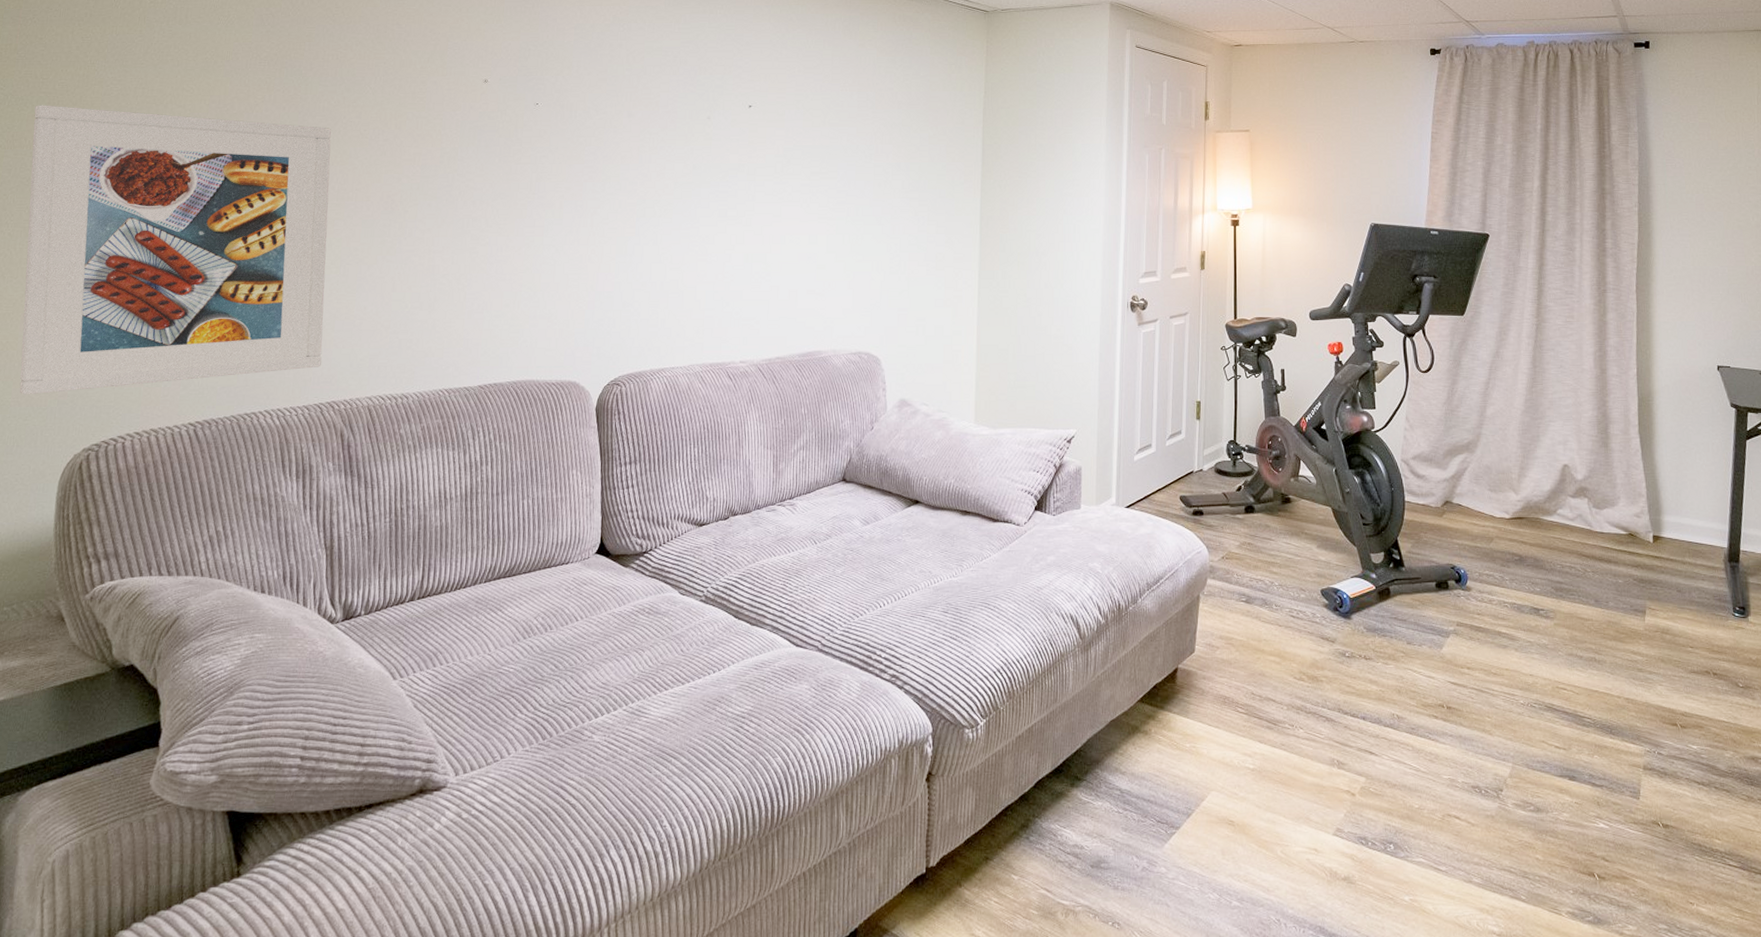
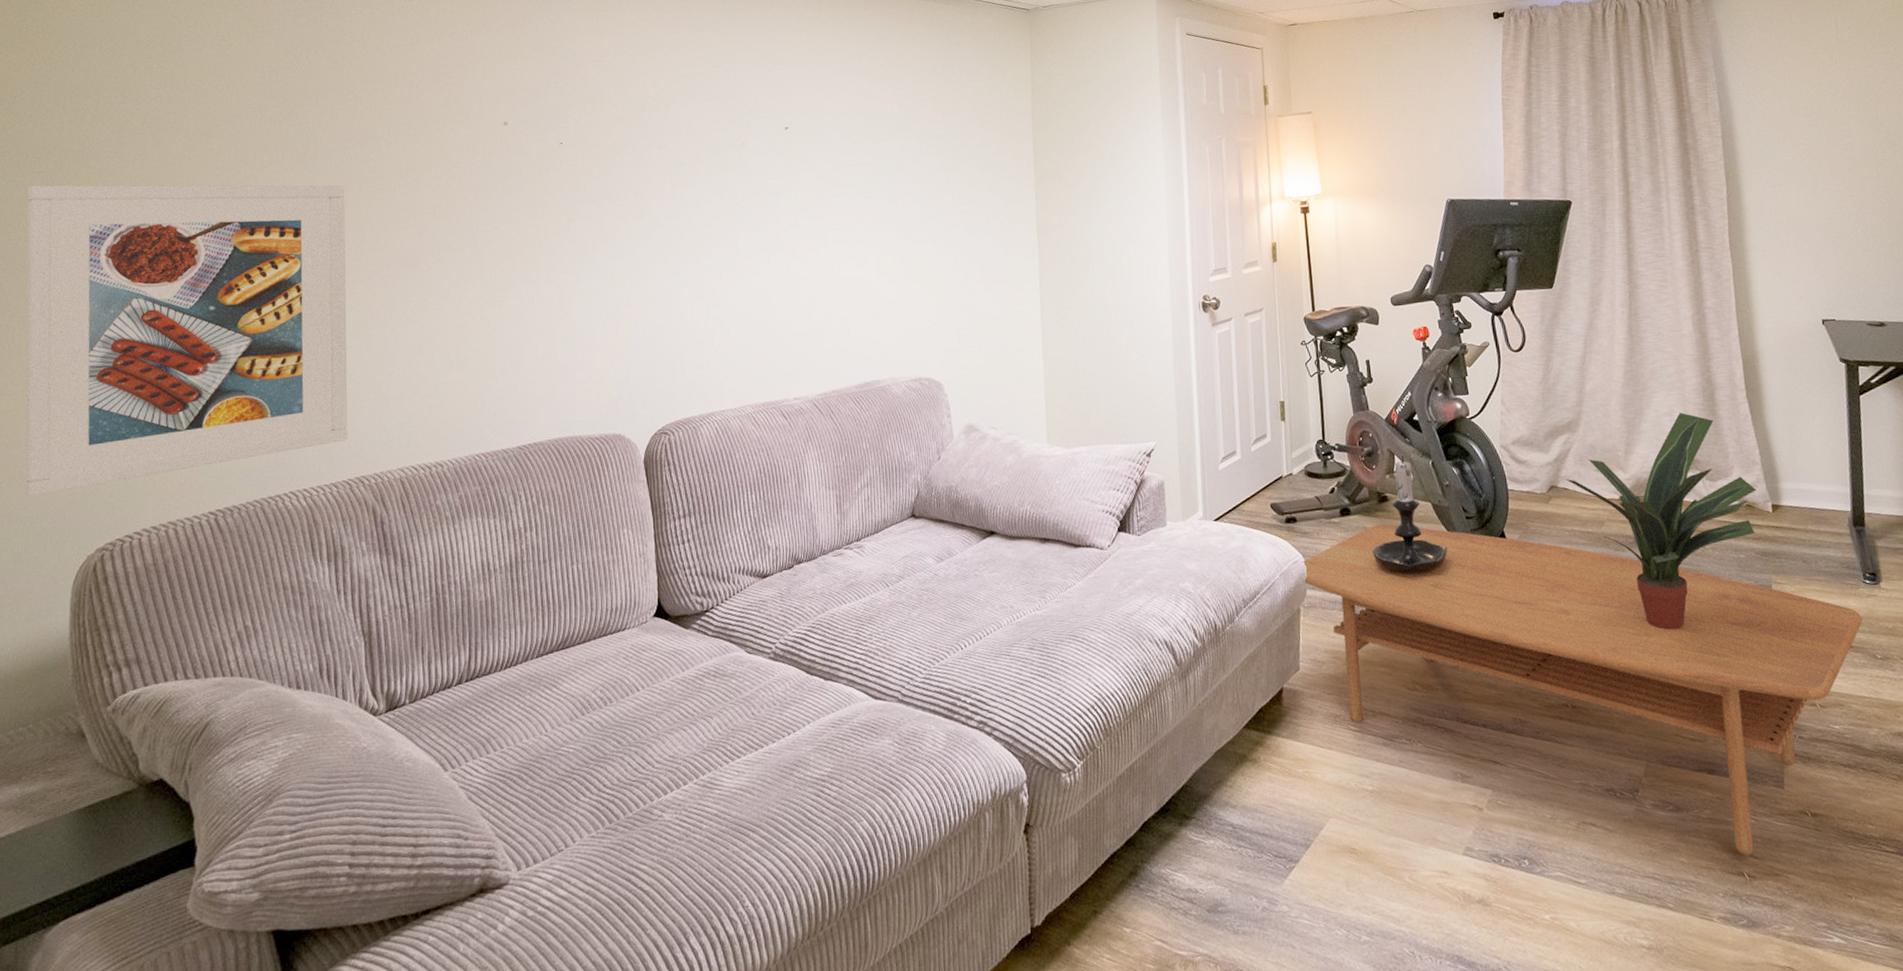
coffee table: none [1204,524,1729,858] -> present [1301,524,1863,855]
candle holder: none [1272,461,1344,572] -> present [1372,455,1448,574]
potted plant: none [1454,441,1640,644] -> present [1563,412,1757,630]

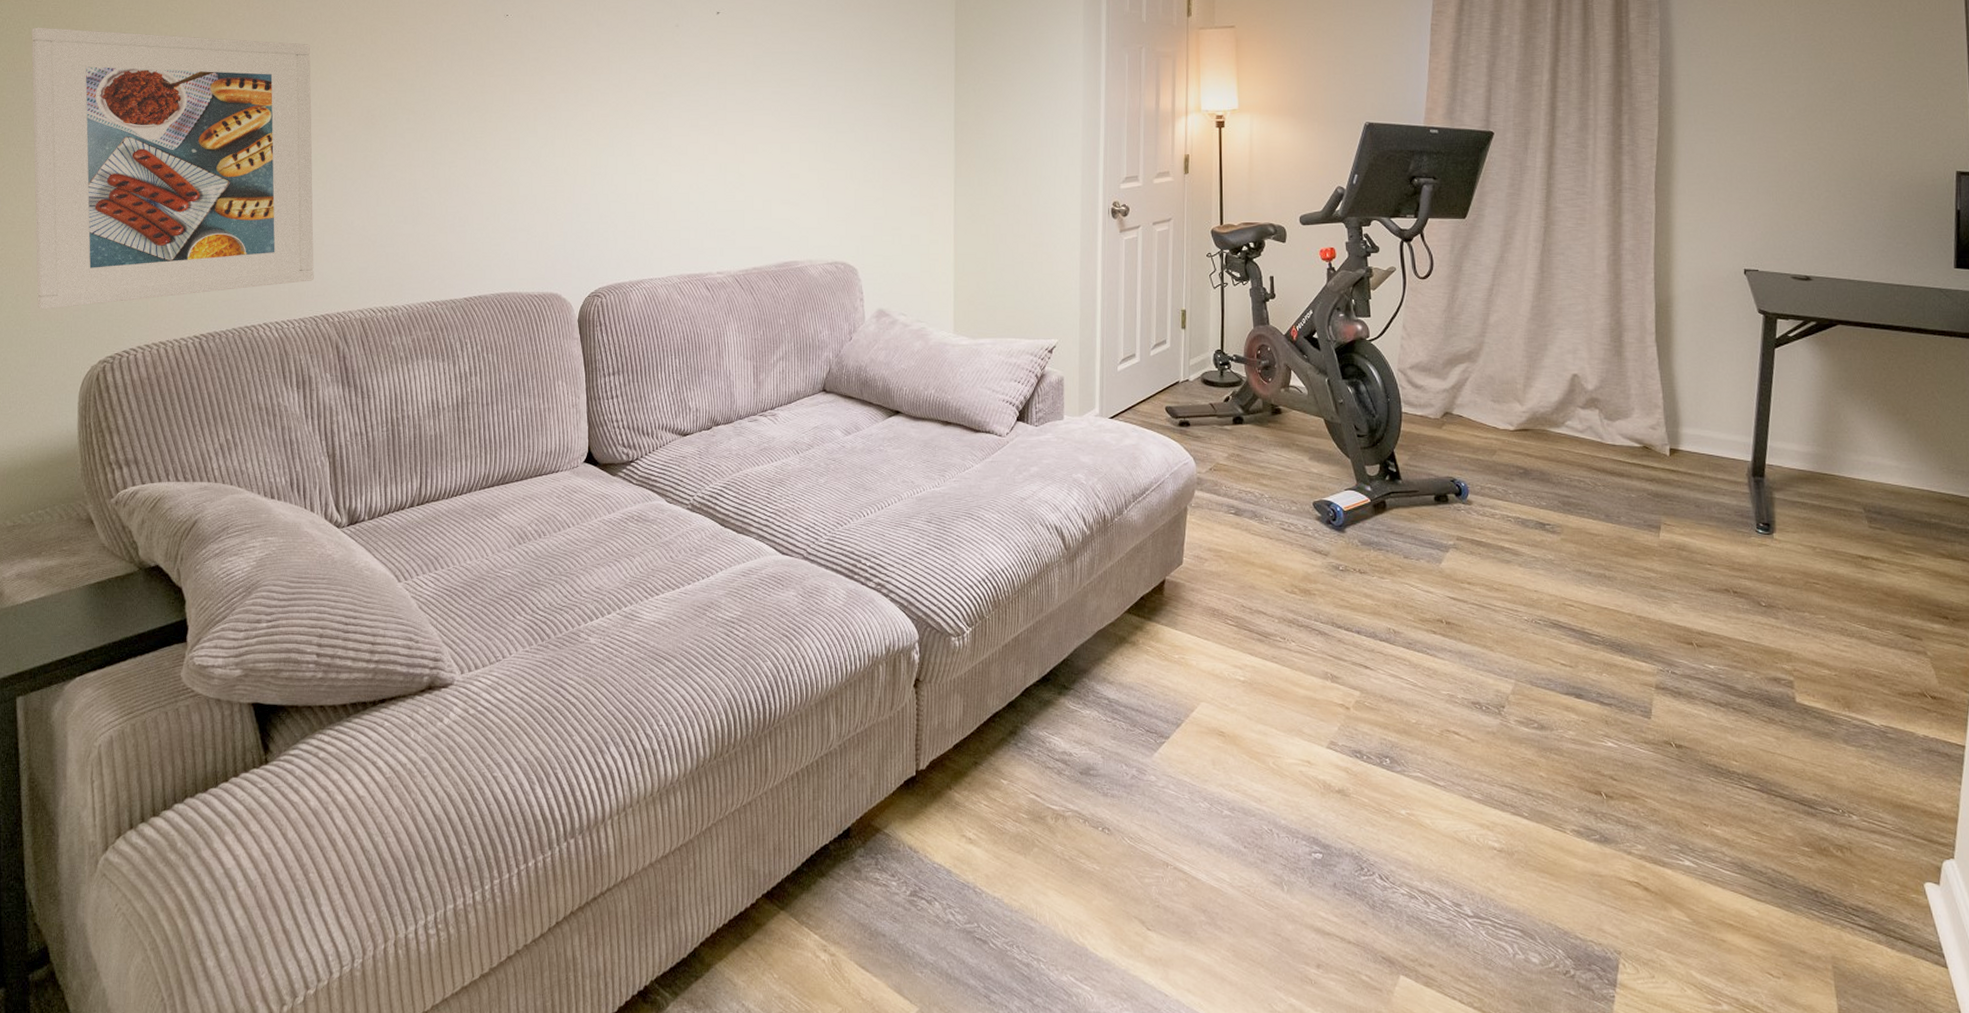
coffee table: present [1301,524,1863,855] -> none [1191,435,1751,776]
candle holder: present [1372,455,1448,574] -> none [1262,371,1337,485]
potted plant: present [1563,412,1757,630] -> none [1454,350,1656,560]

